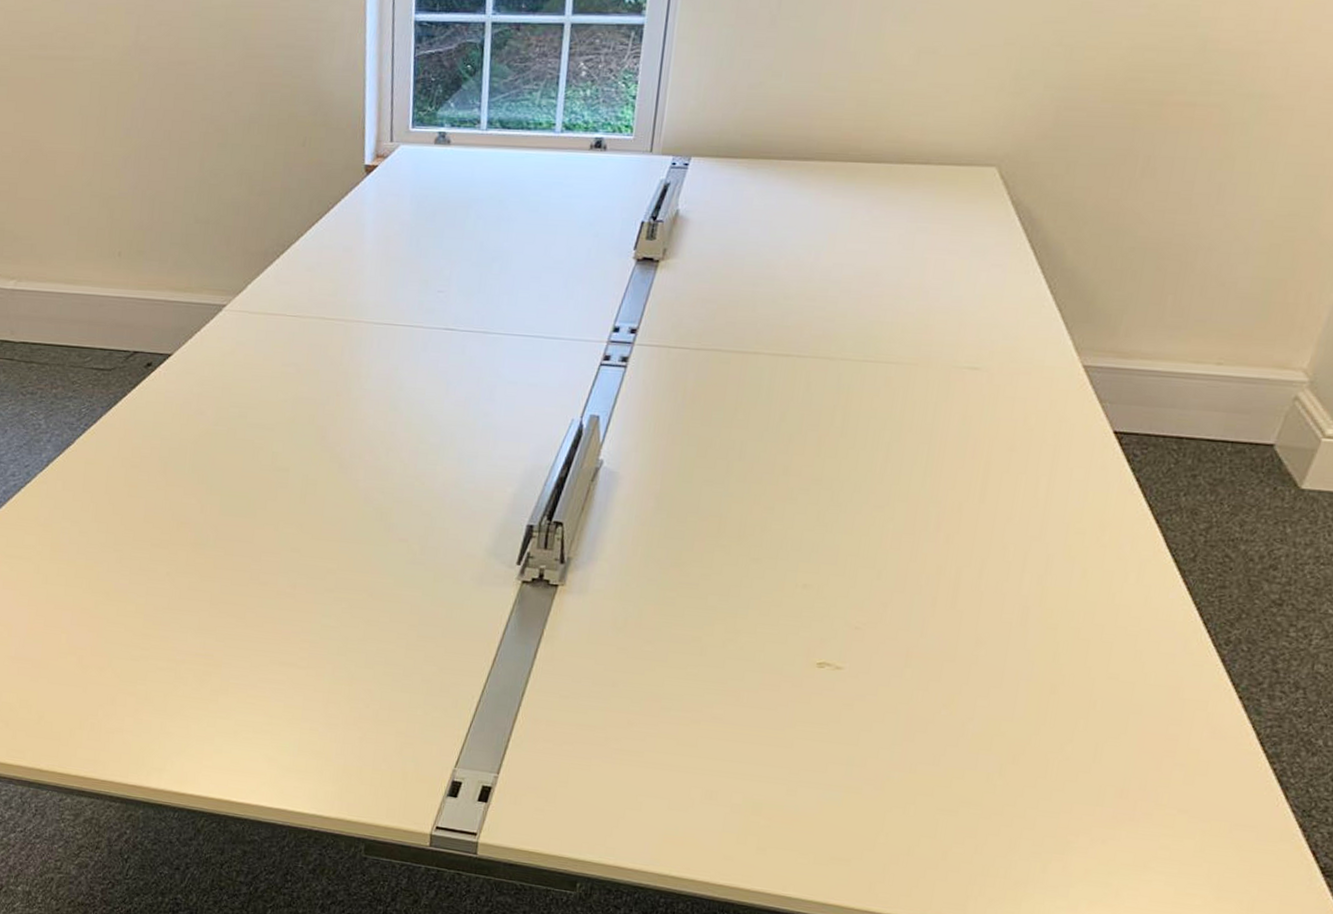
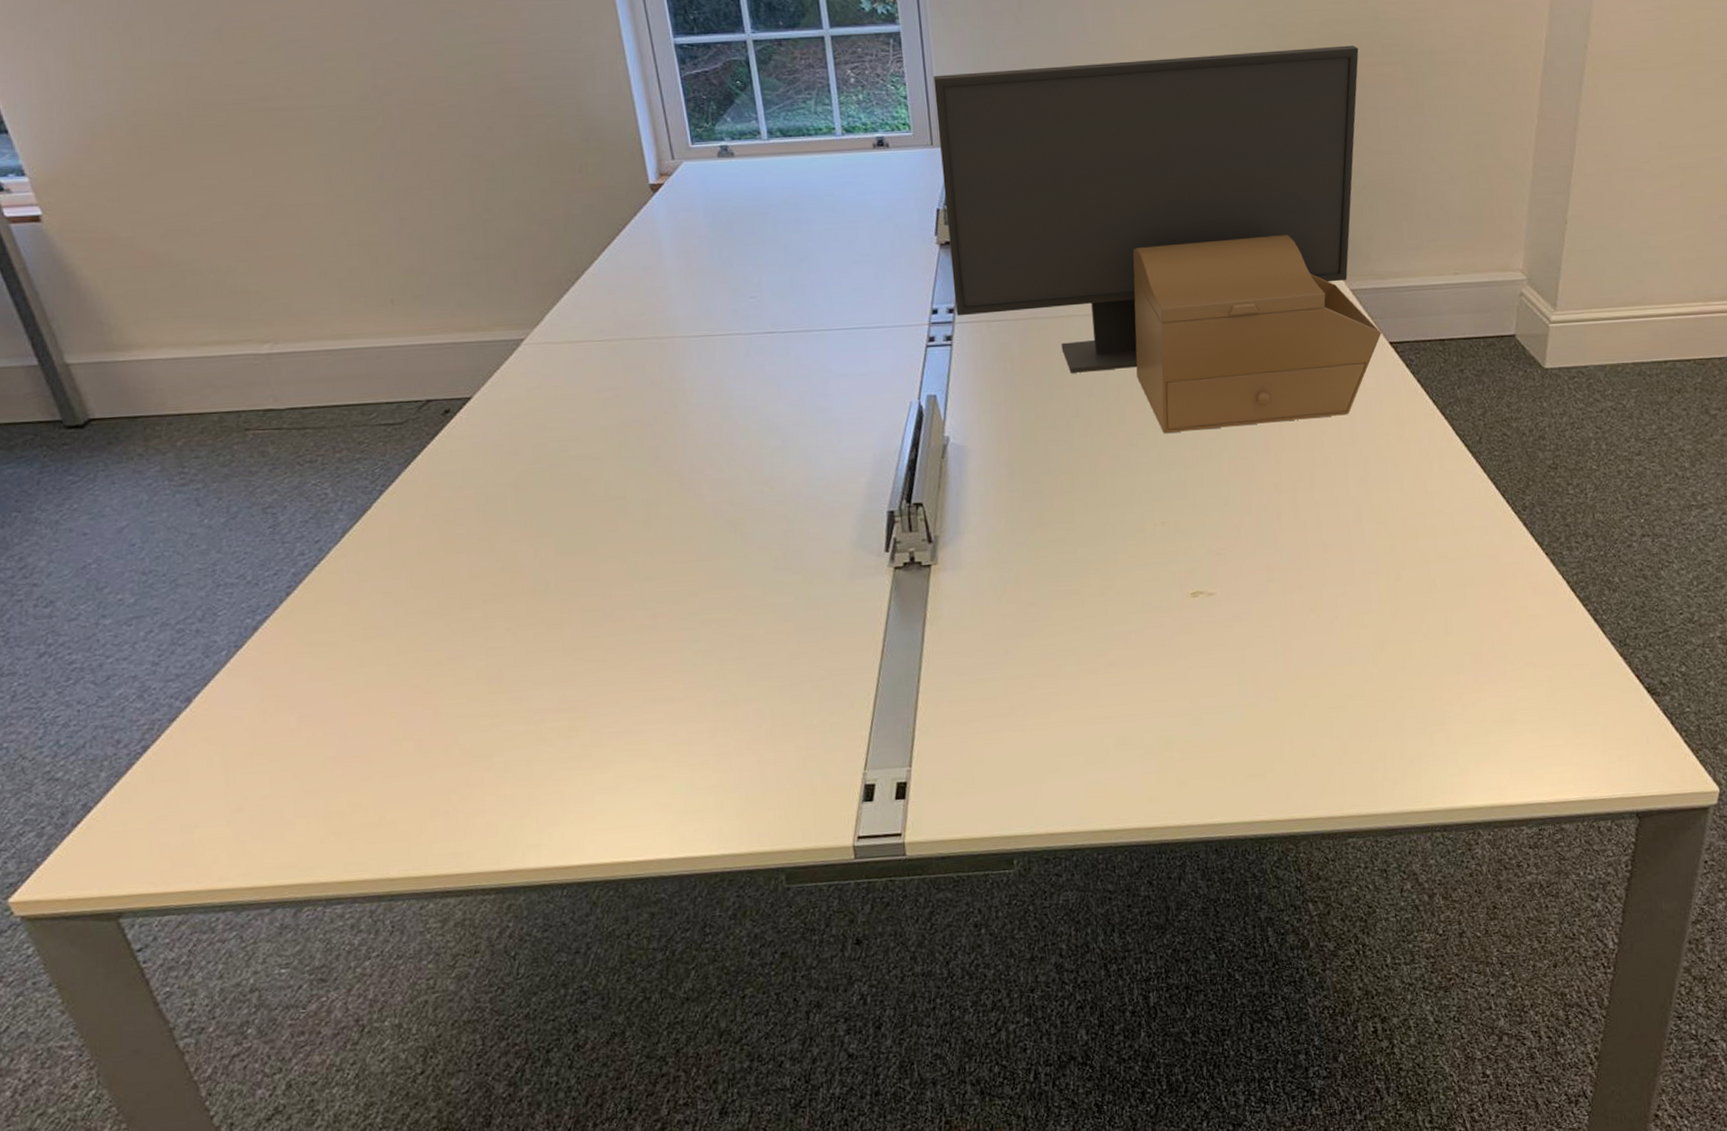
computer monitor: none [638,75,1170,418] -> present [933,45,1359,373]
sewing box: none [813,288,1108,505] -> present [1132,235,1381,433]

